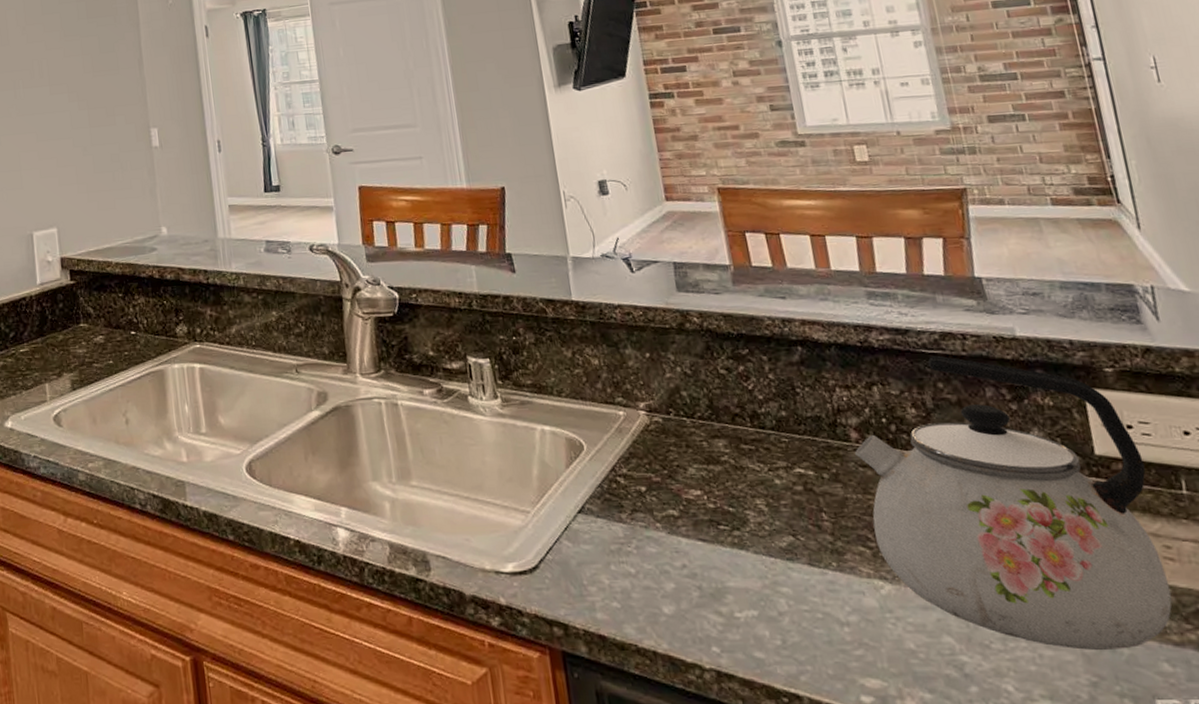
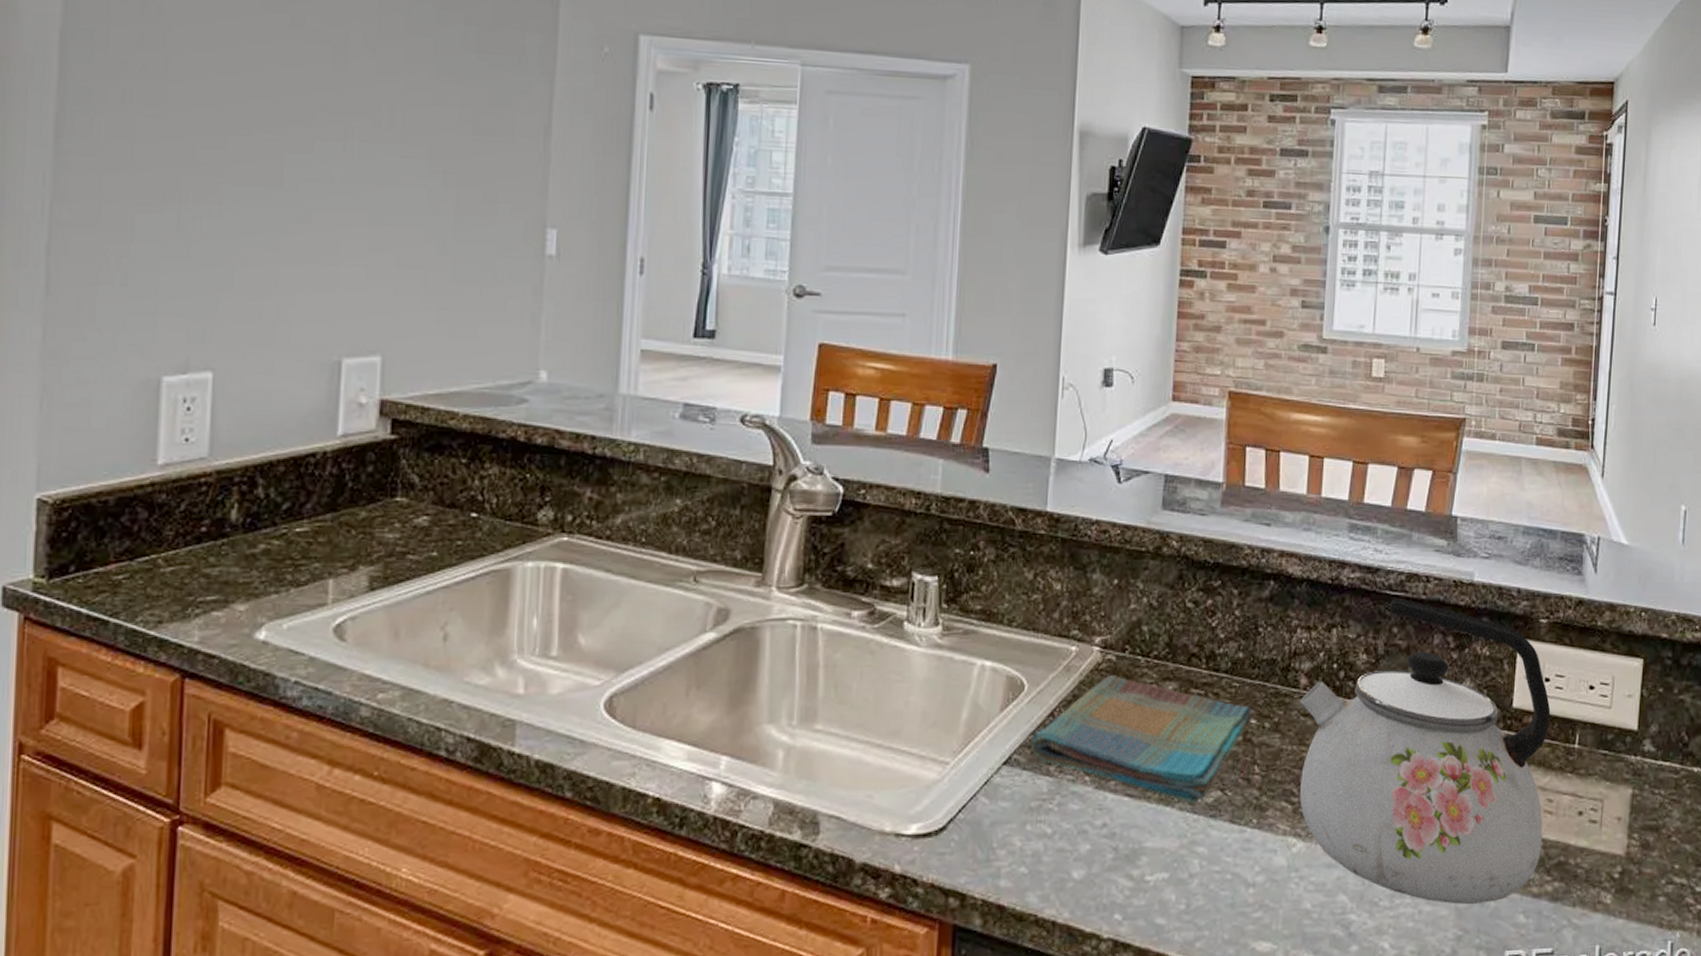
dish towel: none [599,434,808,548] -> present [1031,674,1252,803]

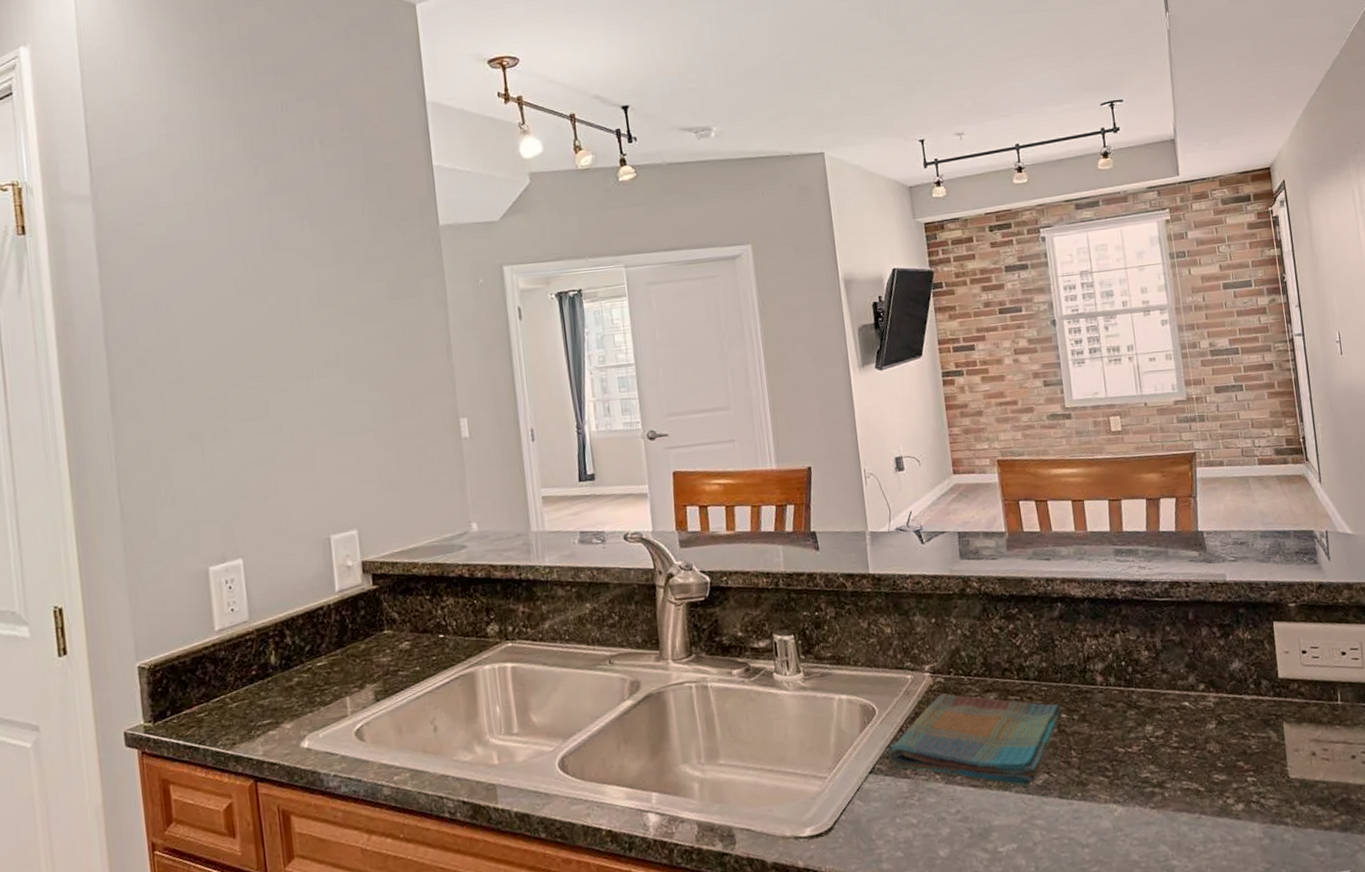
kettle: present [1300,598,1551,904] -> none [1100,602,1326,843]

